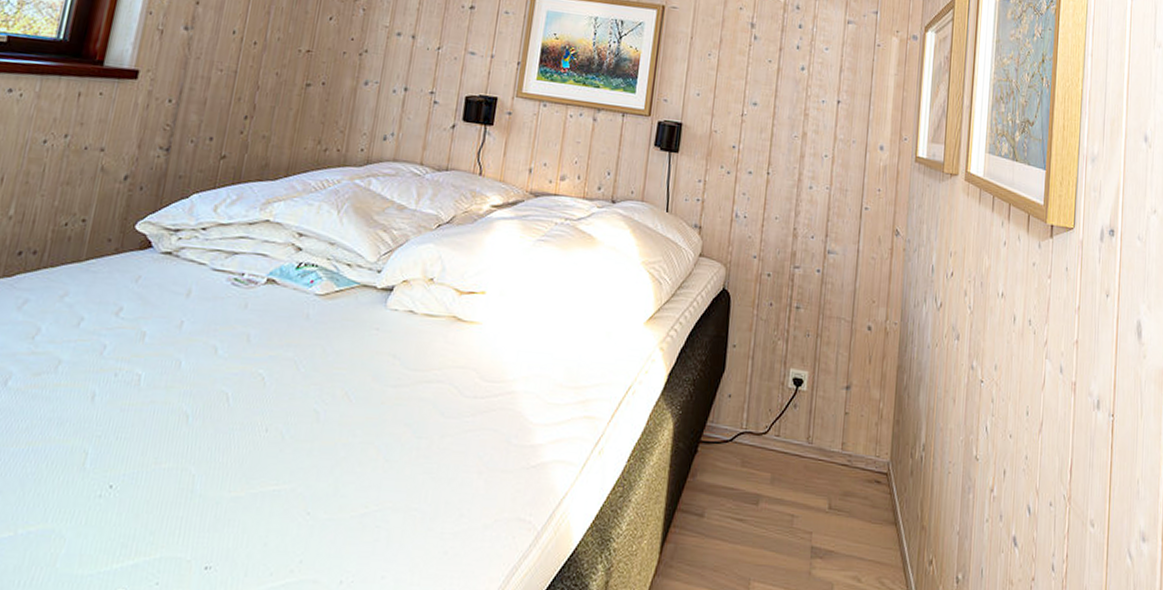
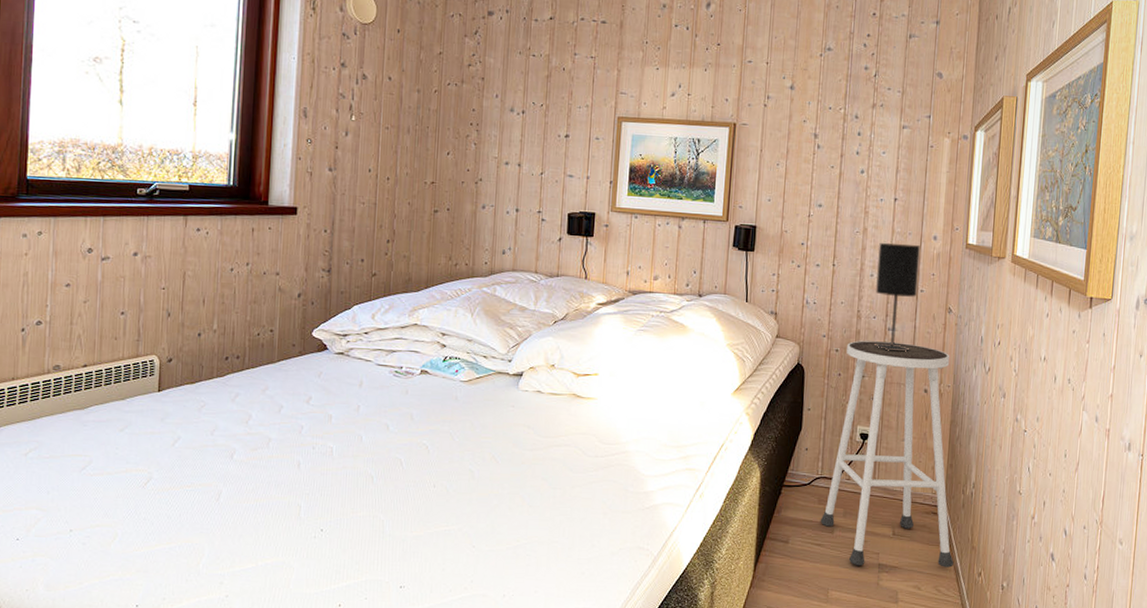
stool: none [743,264,901,553] -> present [820,340,954,568]
table lamp: none [812,149,865,280] -> present [874,242,920,352]

